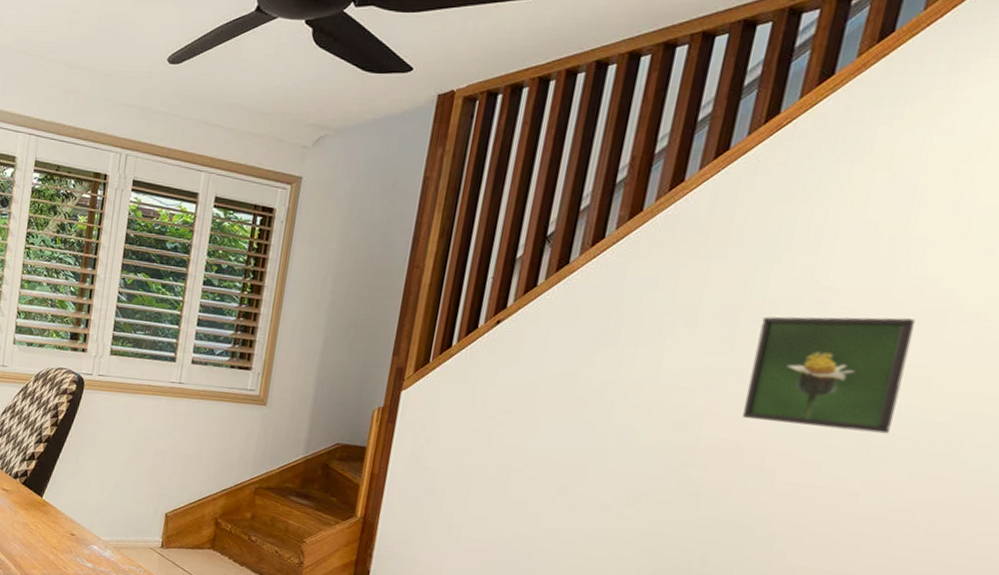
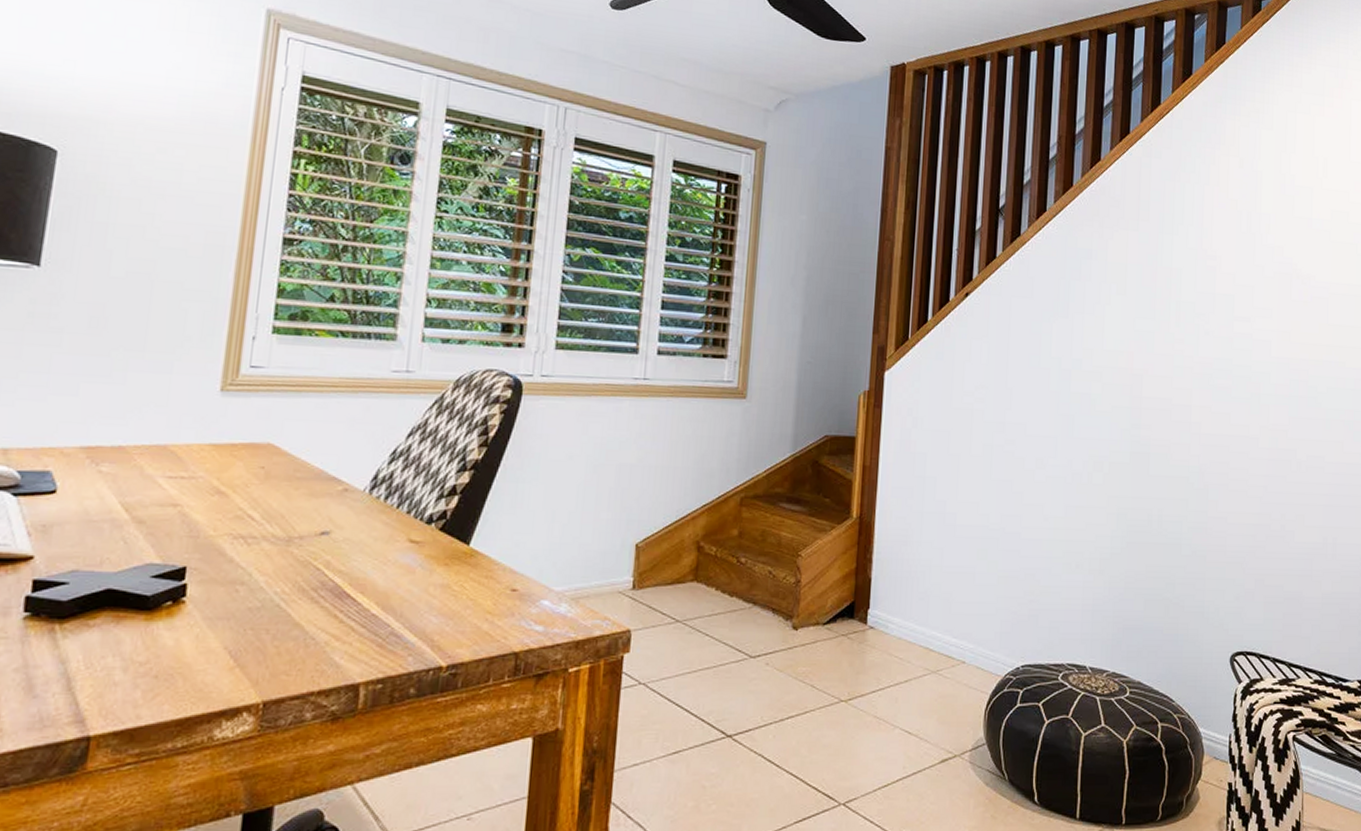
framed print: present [742,316,916,434] -> none [1169,281,1273,383]

